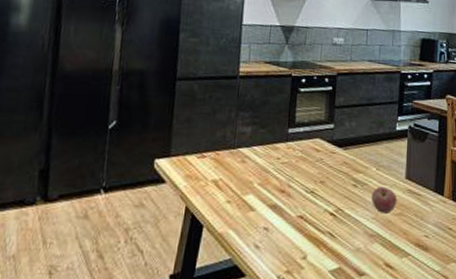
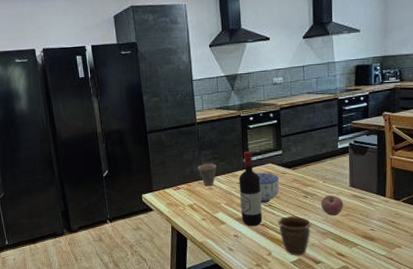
cup: none [231,128,255,159] -> present [197,163,217,187]
wine bottle: none [276,119,305,218] -> present [238,151,263,227]
bowl: none [301,149,328,189] -> present [256,173,280,203]
mug: none [318,208,359,263] -> present [277,216,312,256]

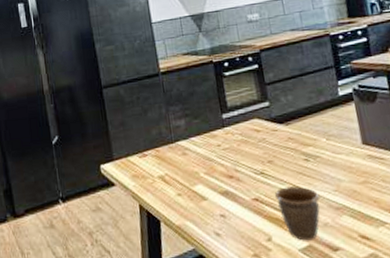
cup: present [197,163,217,187] -> none [165,122,190,152]
wine bottle: present [238,151,263,227] -> none [218,104,255,203]
bowl: present [256,173,280,203] -> none [239,130,272,171]
apple: present [320,195,344,216] -> none [327,156,359,184]

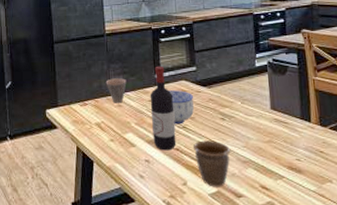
cup: none [165,122,190,152] -> present [105,78,127,103]
wine bottle: none [218,104,255,203] -> present [150,66,176,151]
bowl: none [239,130,272,171] -> present [168,90,194,125]

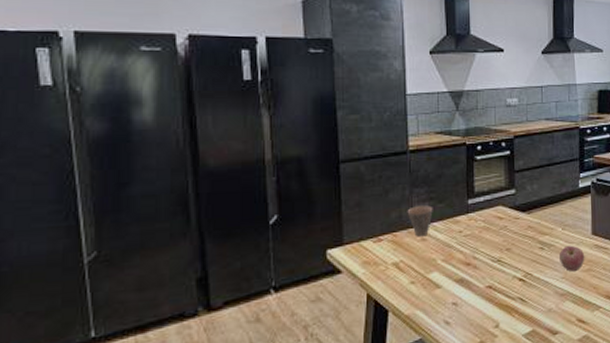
wine bottle: present [150,66,176,151] -> none [460,189,489,290]
bowl: present [168,90,194,125] -> none [483,218,511,258]
mug: present [192,140,231,187] -> none [507,273,549,326]
apple: none [239,118,266,141] -> present [558,245,585,271]

